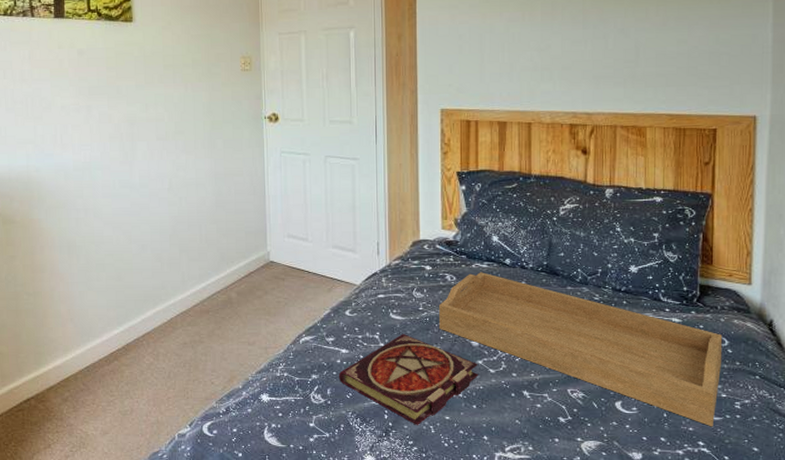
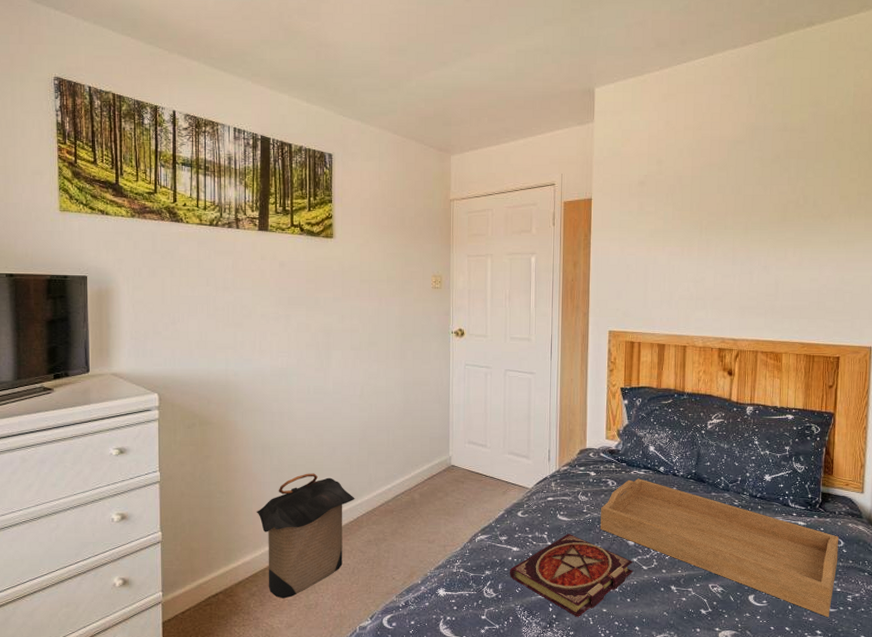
laundry hamper: none [64,272,168,404] -> present [256,473,355,599]

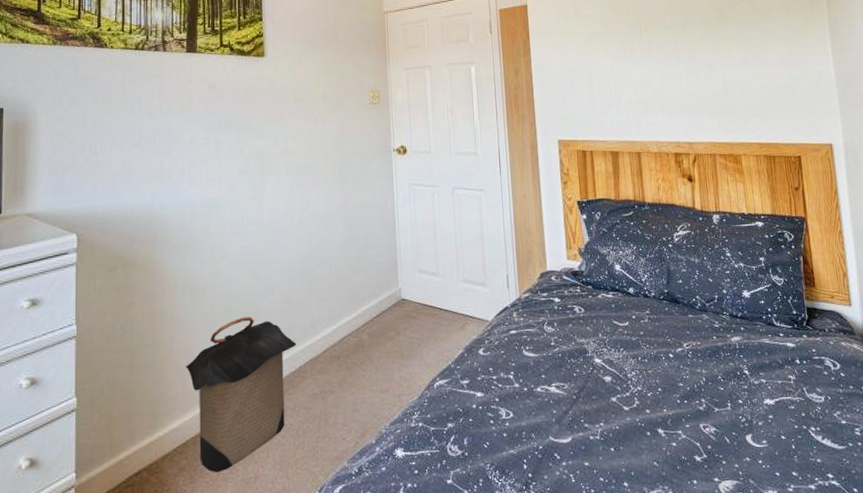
book: present [510,534,633,617] -> none [475,372,613,475]
serving tray: present [601,478,839,618] -> none [570,302,839,457]

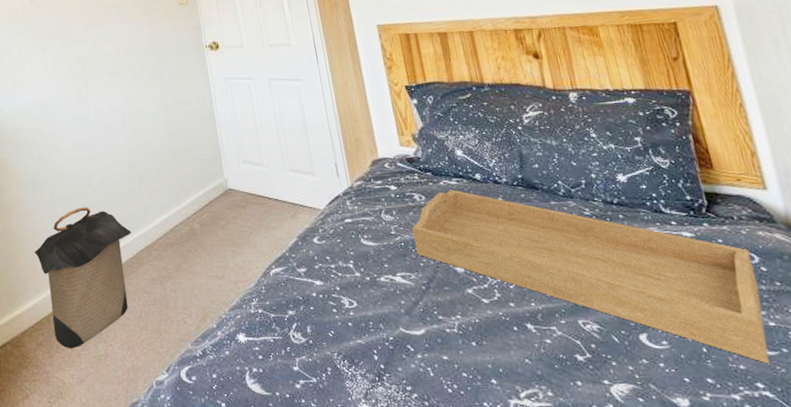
serving tray: none [570,302,839,457] -> present [412,189,770,364]

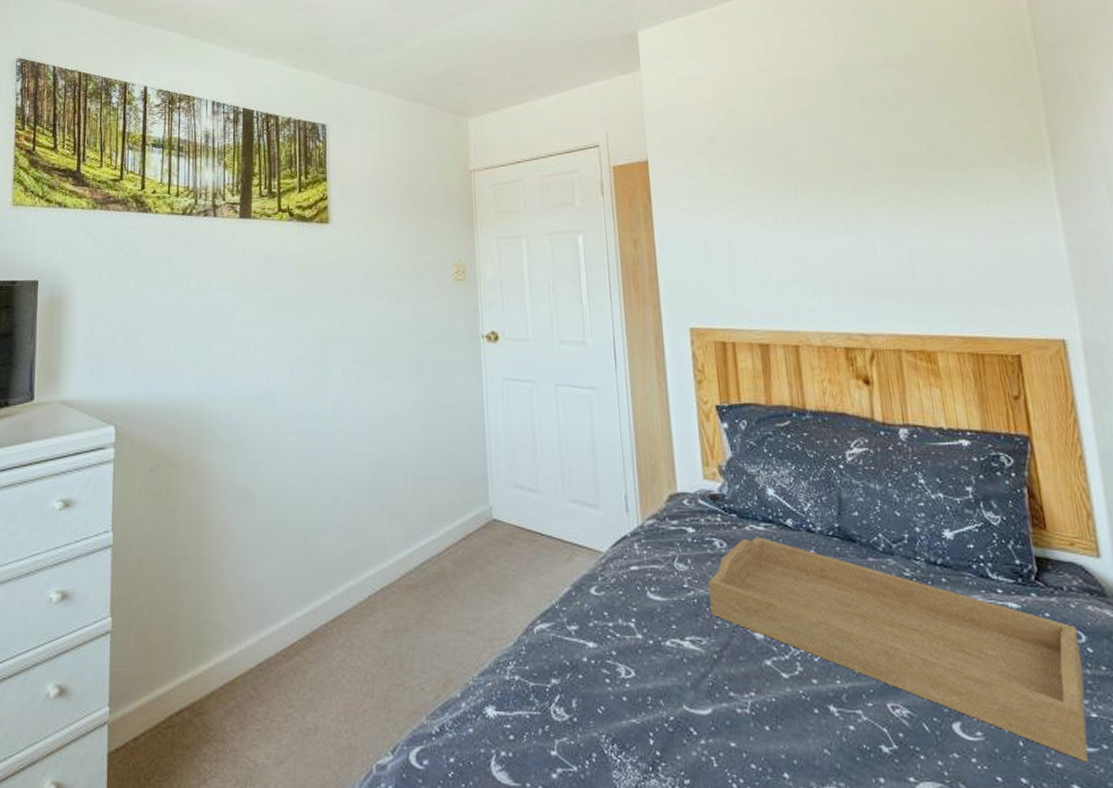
laundry hamper: present [34,207,132,349] -> none [234,532,365,719]

